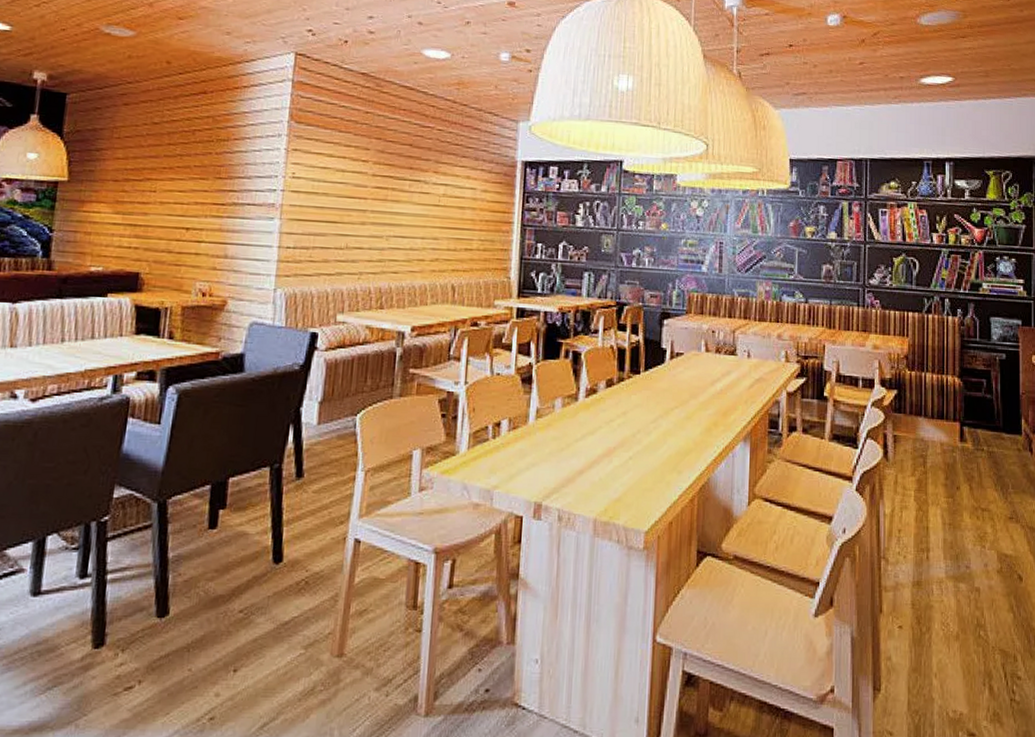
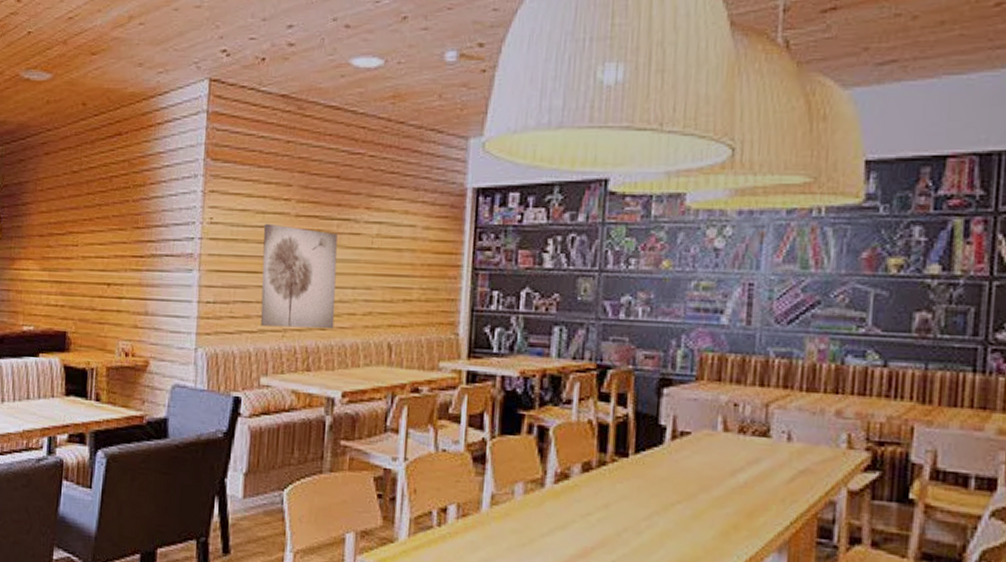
wall art: none [338,180,409,273] -> present [260,223,338,329]

